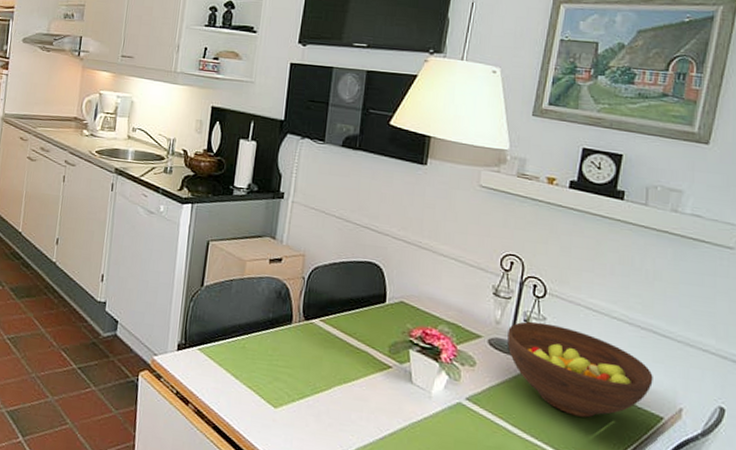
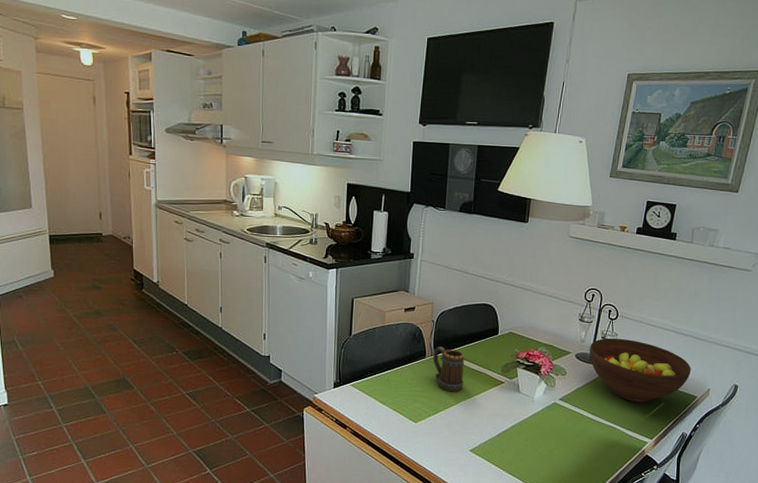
mug: none [301,311,342,373] -> present [433,347,465,392]

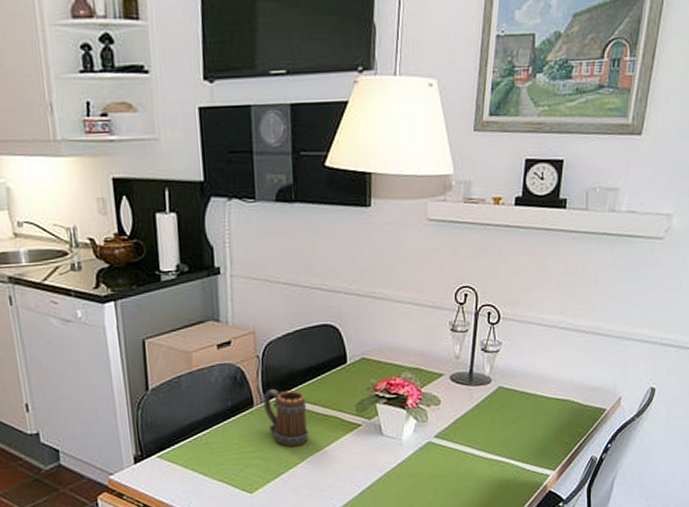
fruit bowl: present [589,338,691,403] -> none [466,347,597,427]

